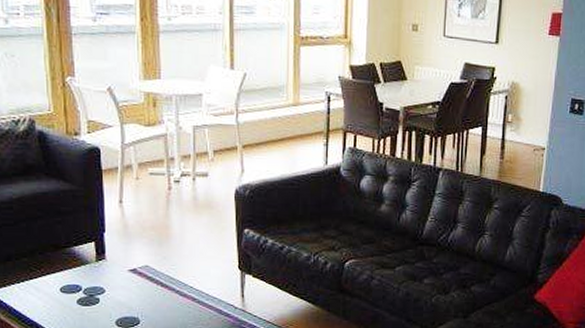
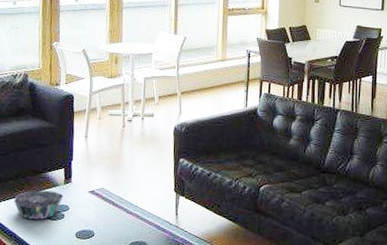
decorative bowl: none [31,269,96,306] -> present [14,190,63,220]

